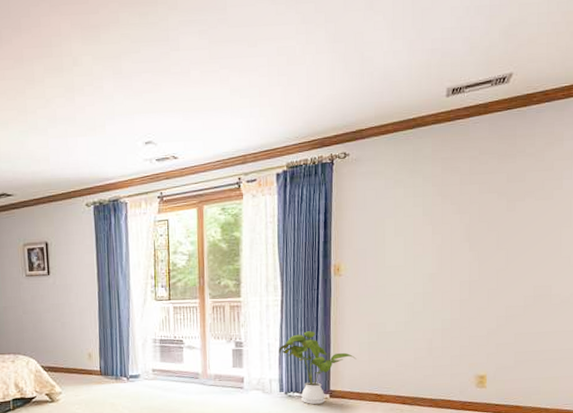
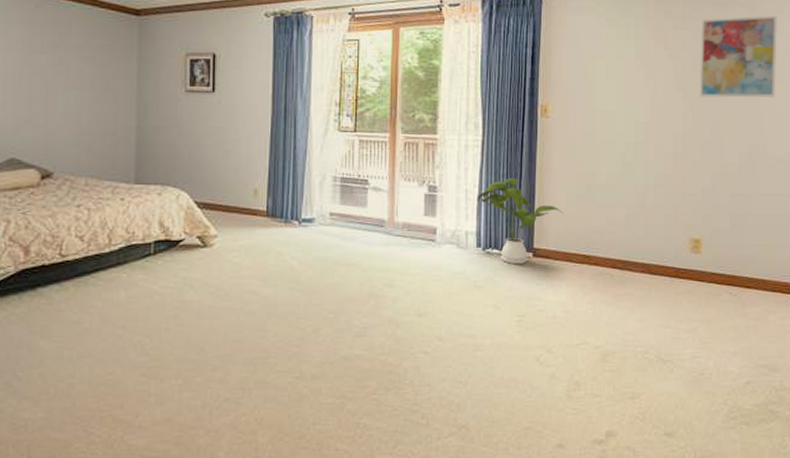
wall art: none [485,162,566,246] -> present [699,15,777,98]

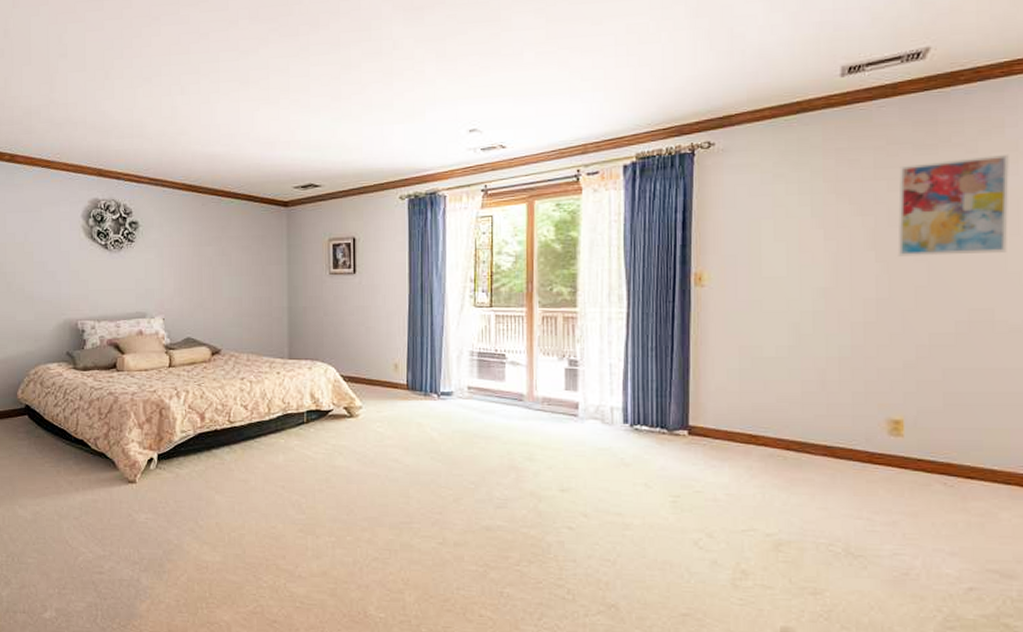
house plant: present [477,178,563,265] -> none [622,352,724,443]

